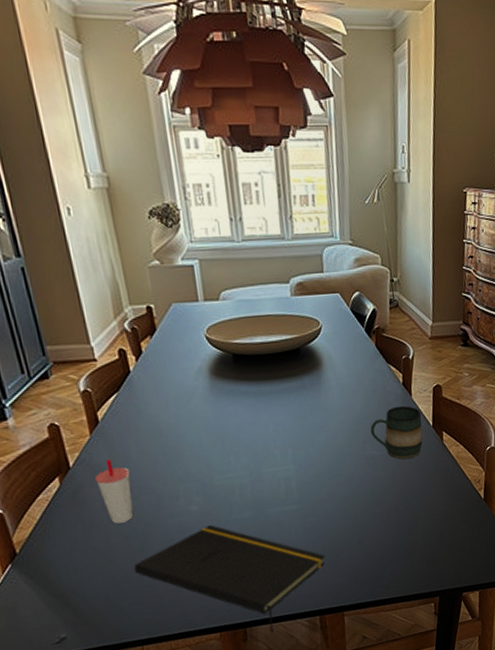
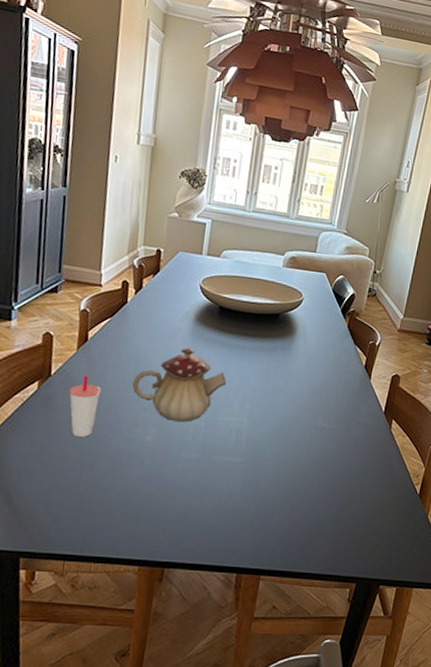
notepad: present [133,525,326,633] -> none [78,458,257,580]
teapot: none [160,405,262,485] -> present [132,347,227,423]
mug: present [370,405,423,460] -> none [325,386,376,439]

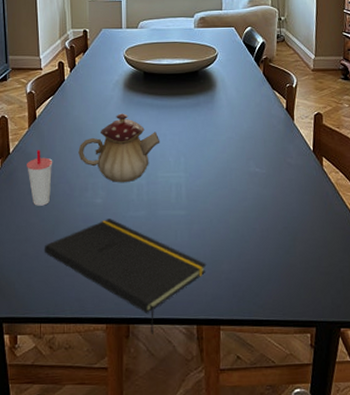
notepad: none [78,458,257,580] -> present [44,219,207,334]

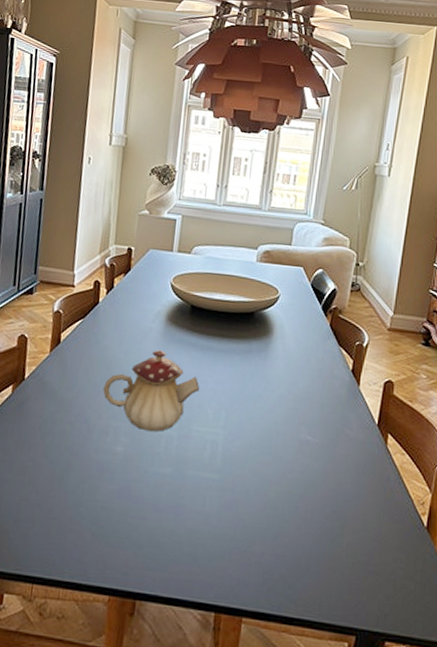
cup: present [27,150,53,206] -> none [41,379,73,446]
notepad: present [44,219,207,334] -> none [48,471,236,616]

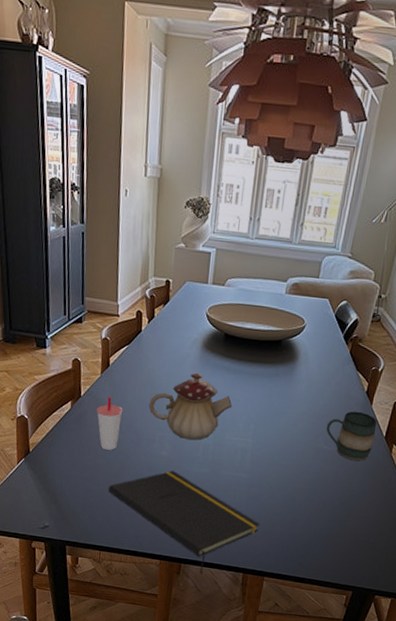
cup: none [41,379,73,446] -> present [97,397,123,450]
notepad: none [48,471,236,616] -> present [108,471,261,575]
mug: none [309,393,367,456] -> present [326,411,377,461]

